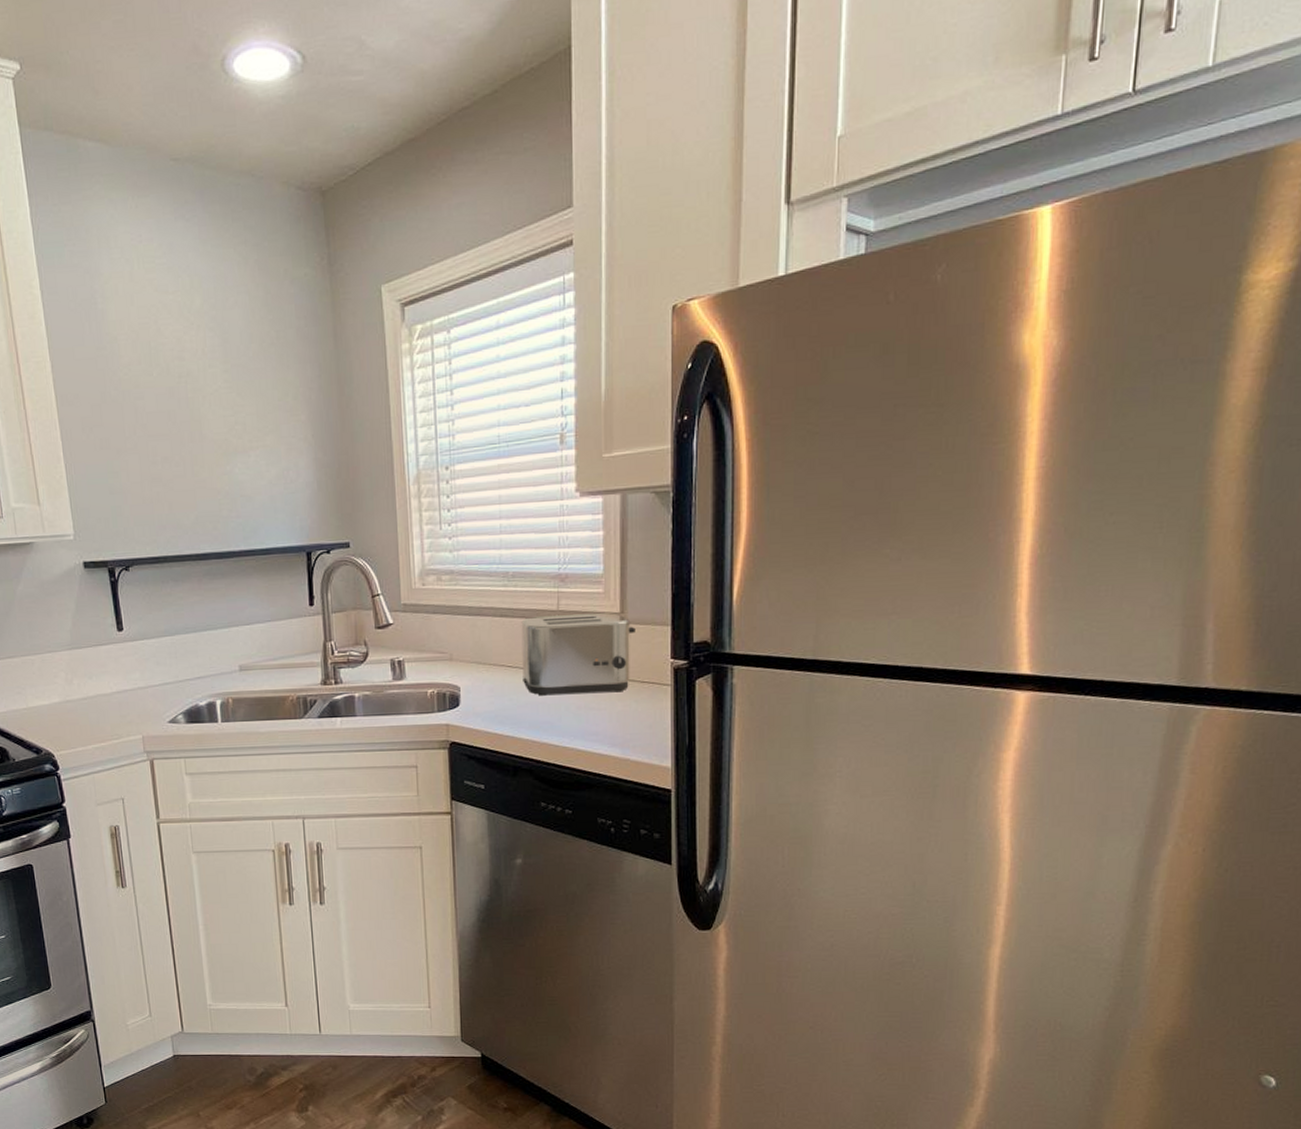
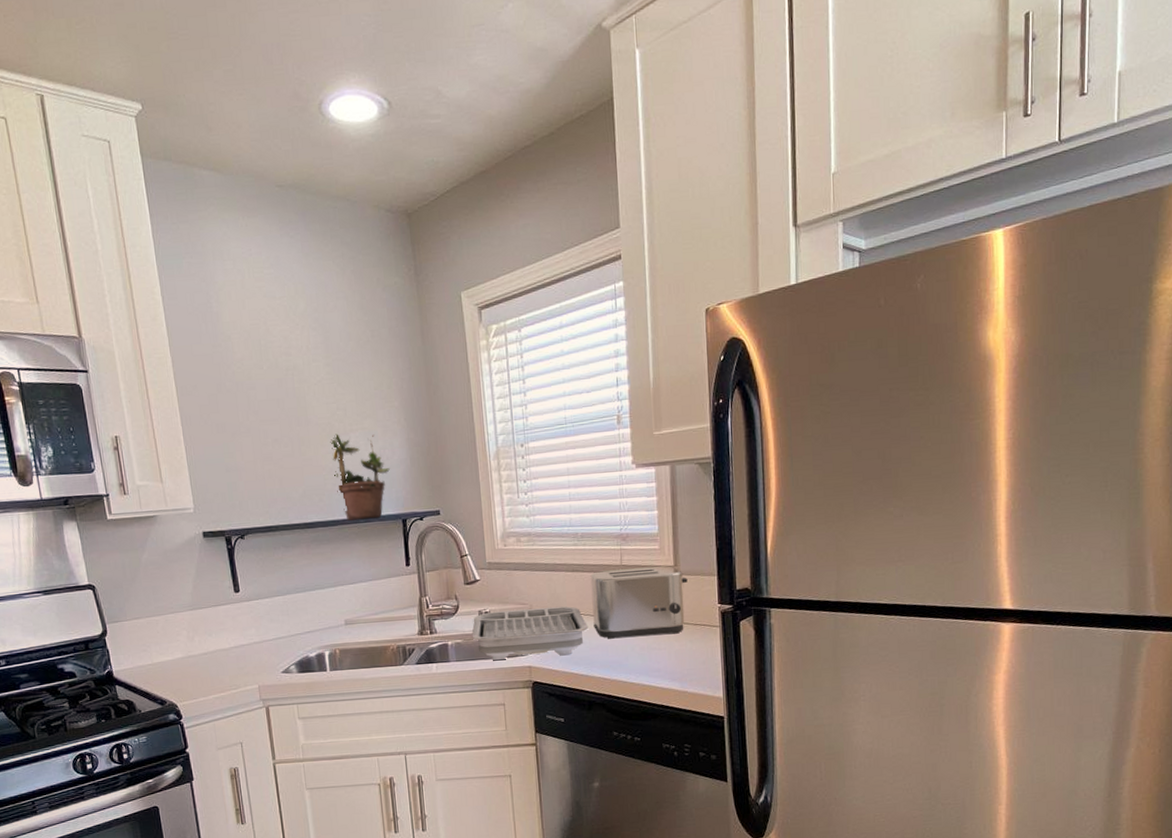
potted plant: none [226,452,294,554] -> present [330,434,390,522]
dish rack: none [382,657,517,717] -> present [471,606,589,661]

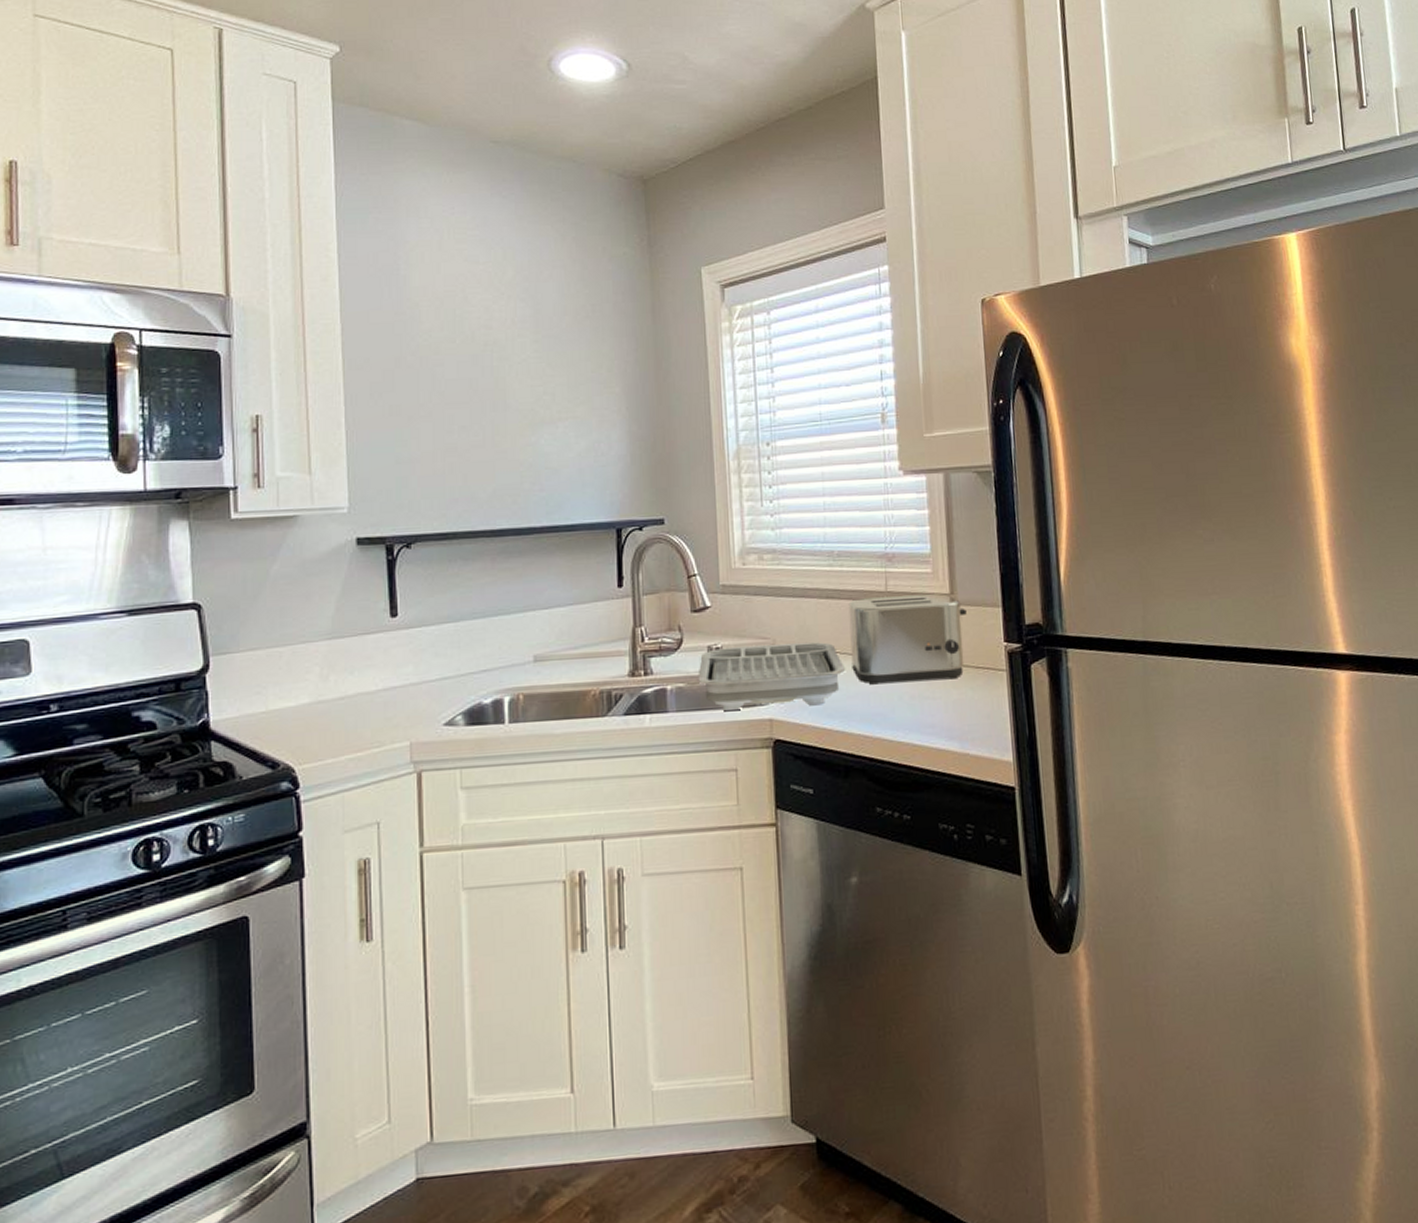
potted plant: present [330,434,390,522] -> none [532,422,604,530]

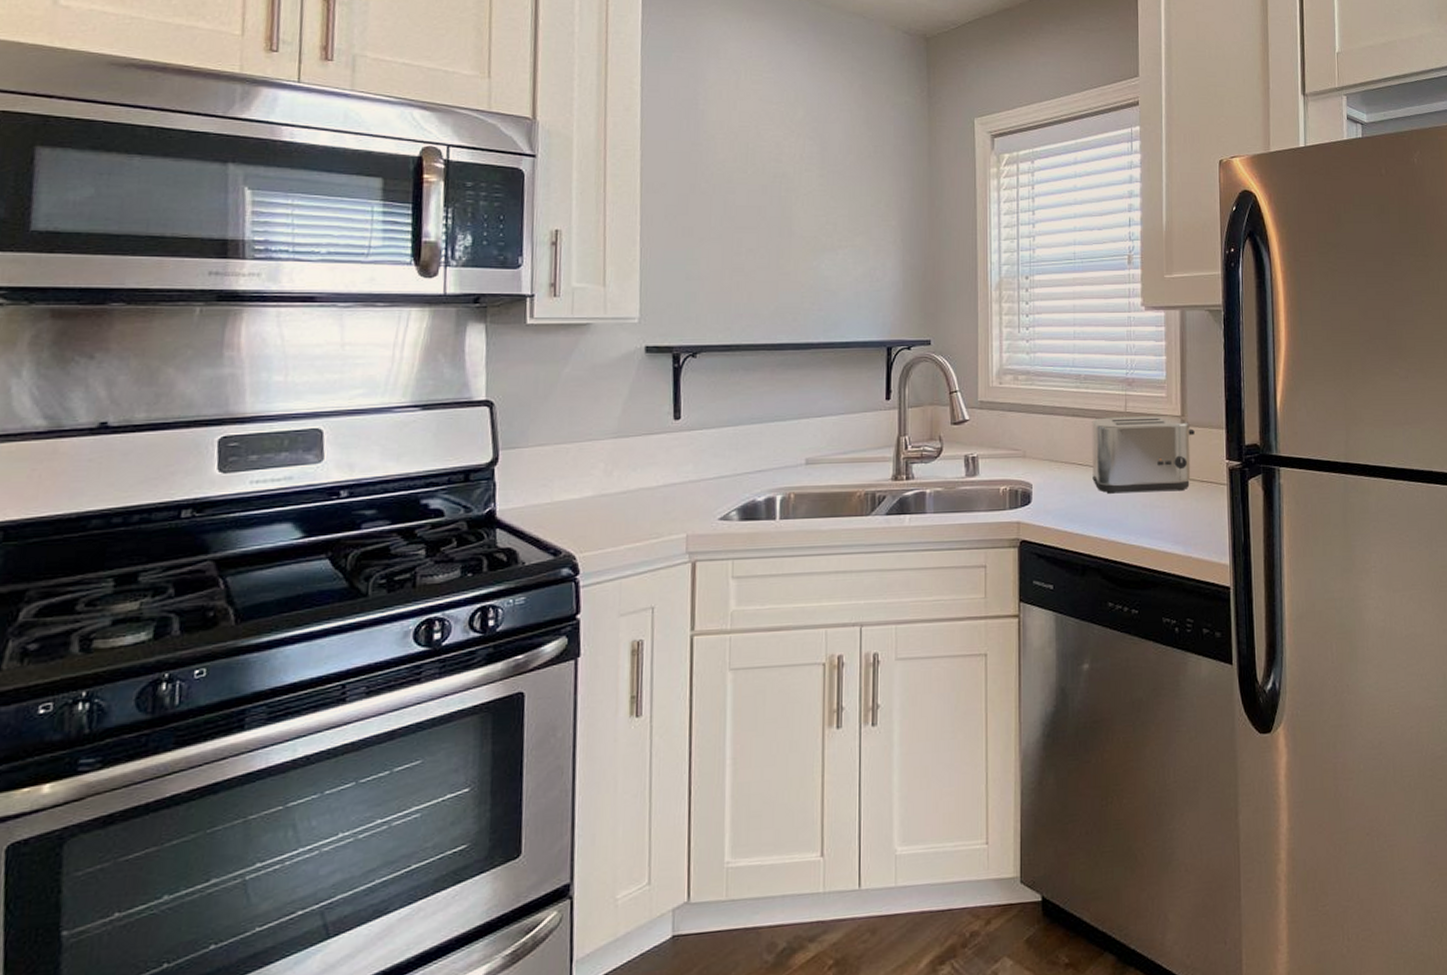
dish rack: present [698,642,846,712] -> none [954,455,1087,514]

